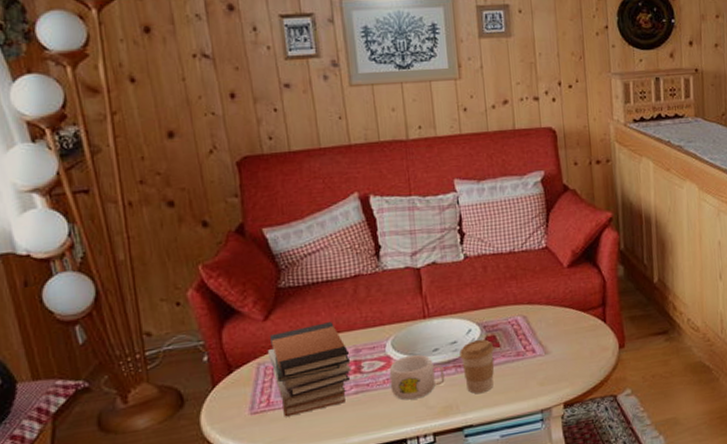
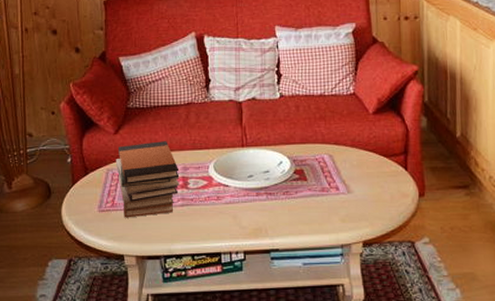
mug: present [389,354,445,400] -> none [210,178,257,218]
coffee cup: present [459,339,495,394] -> none [271,171,302,220]

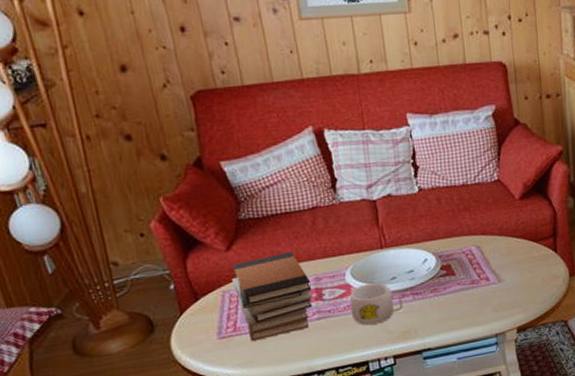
mug: none [210,178,257,218] -> present [349,282,403,325]

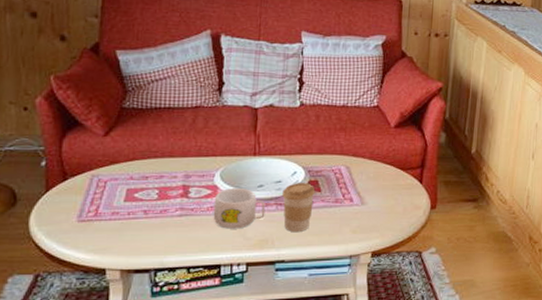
book stack: present [231,252,313,342] -> none [102,146,180,229]
coffee cup: none [416,268,450,319] -> present [282,182,315,231]

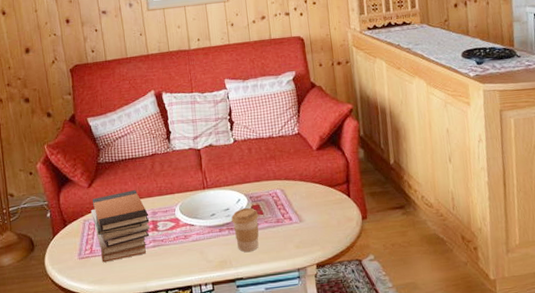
book stack: none [102,146,180,229] -> present [90,190,150,263]
mug: present [213,187,266,229] -> none [178,218,221,254]

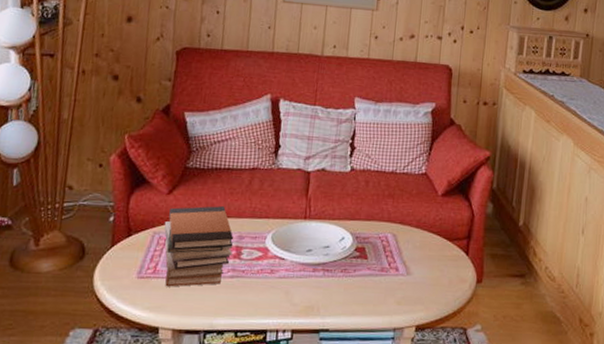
coffee cup: present [231,207,259,252] -> none [330,248,362,300]

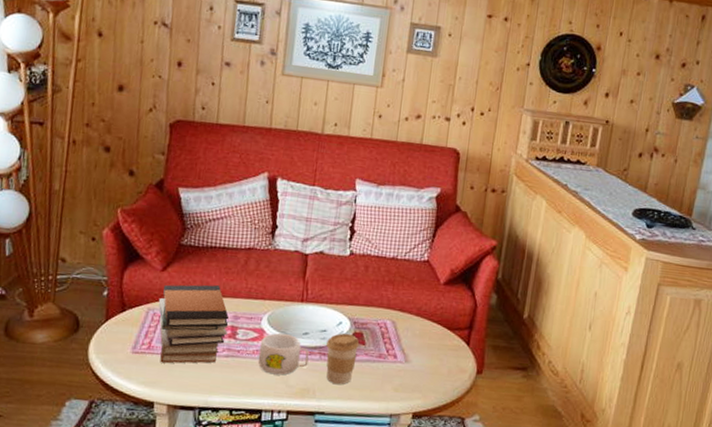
mug: none [263,250,313,294] -> present [258,332,310,375]
coffee cup: none [330,248,362,300] -> present [326,333,360,384]

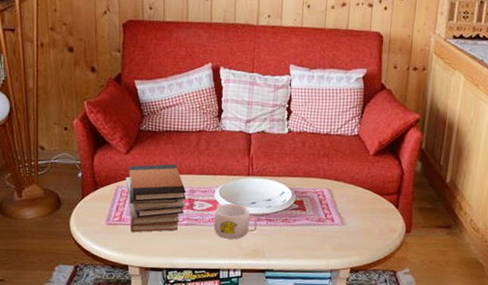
coffee cup: present [326,333,360,384] -> none [272,201,301,245]

